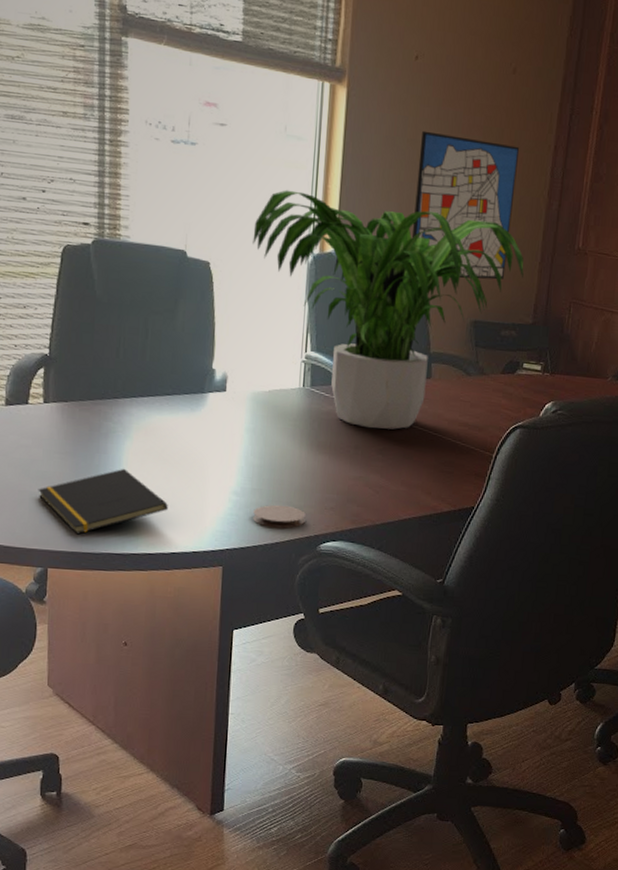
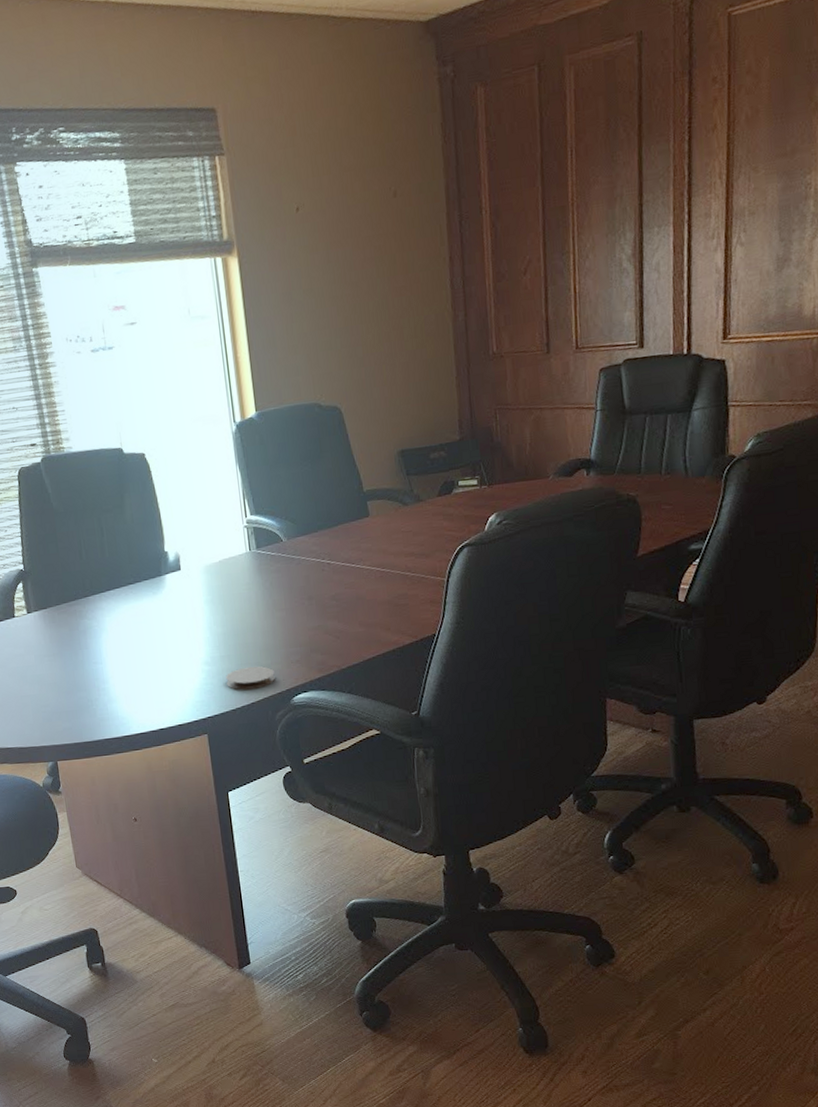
notepad: present [38,468,168,535] -> none [36,659,150,727]
potted plant: present [252,190,524,430] -> none [177,348,442,578]
wall art: present [413,130,519,280] -> none [316,267,424,416]

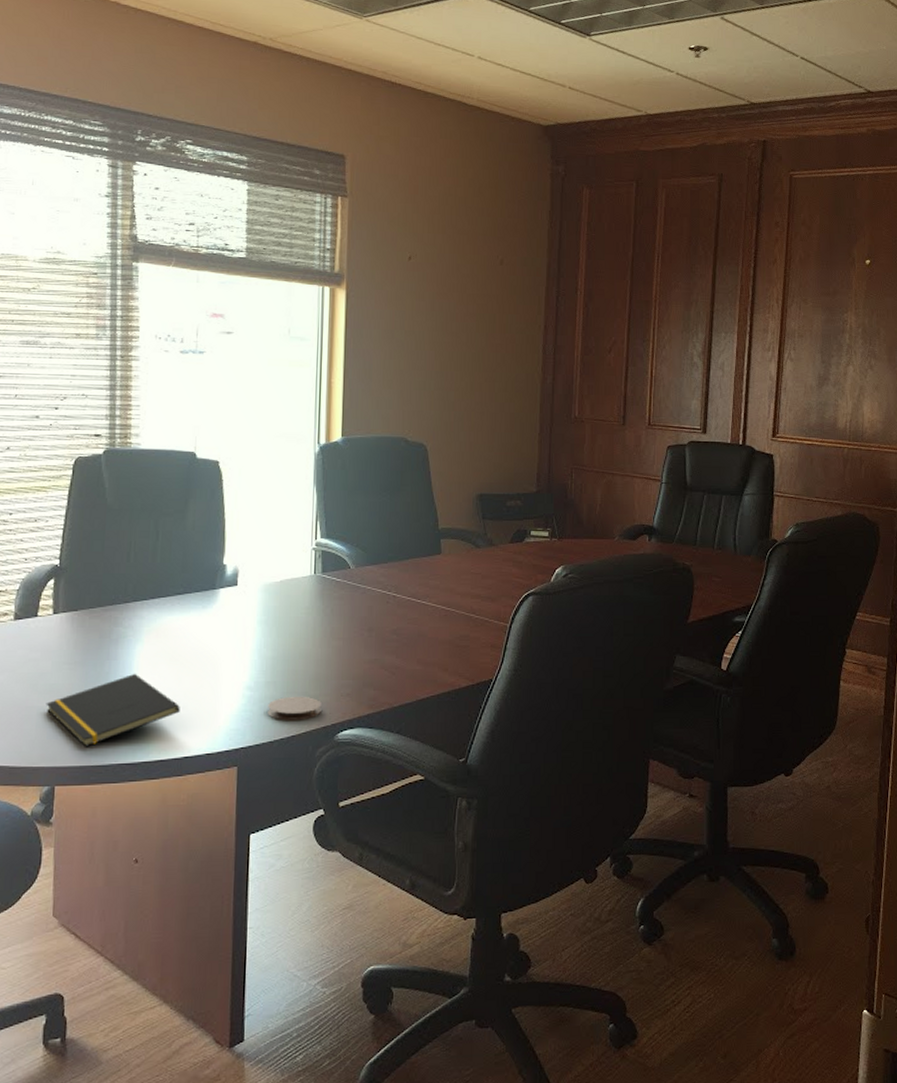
notepad: none [36,659,150,727] -> present [46,673,180,747]

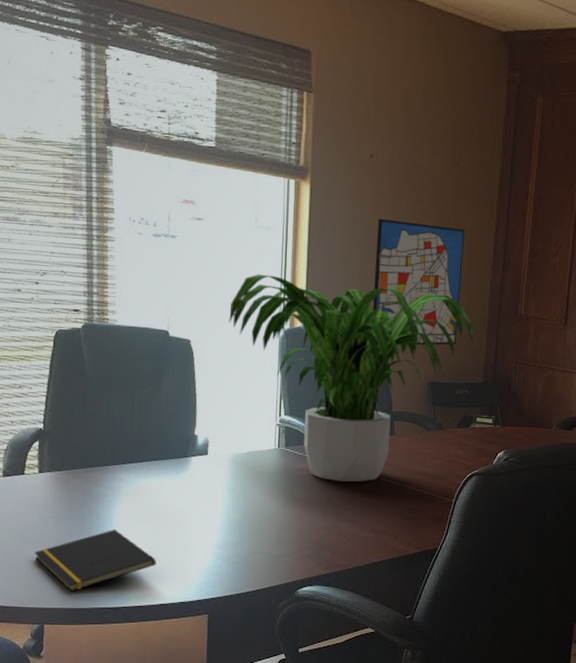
potted plant: none [260,387,524,610] -> present [229,274,474,482]
coaster: present [268,696,322,721] -> none [235,555,284,577]
wall art: none [415,322,511,456] -> present [373,218,464,346]

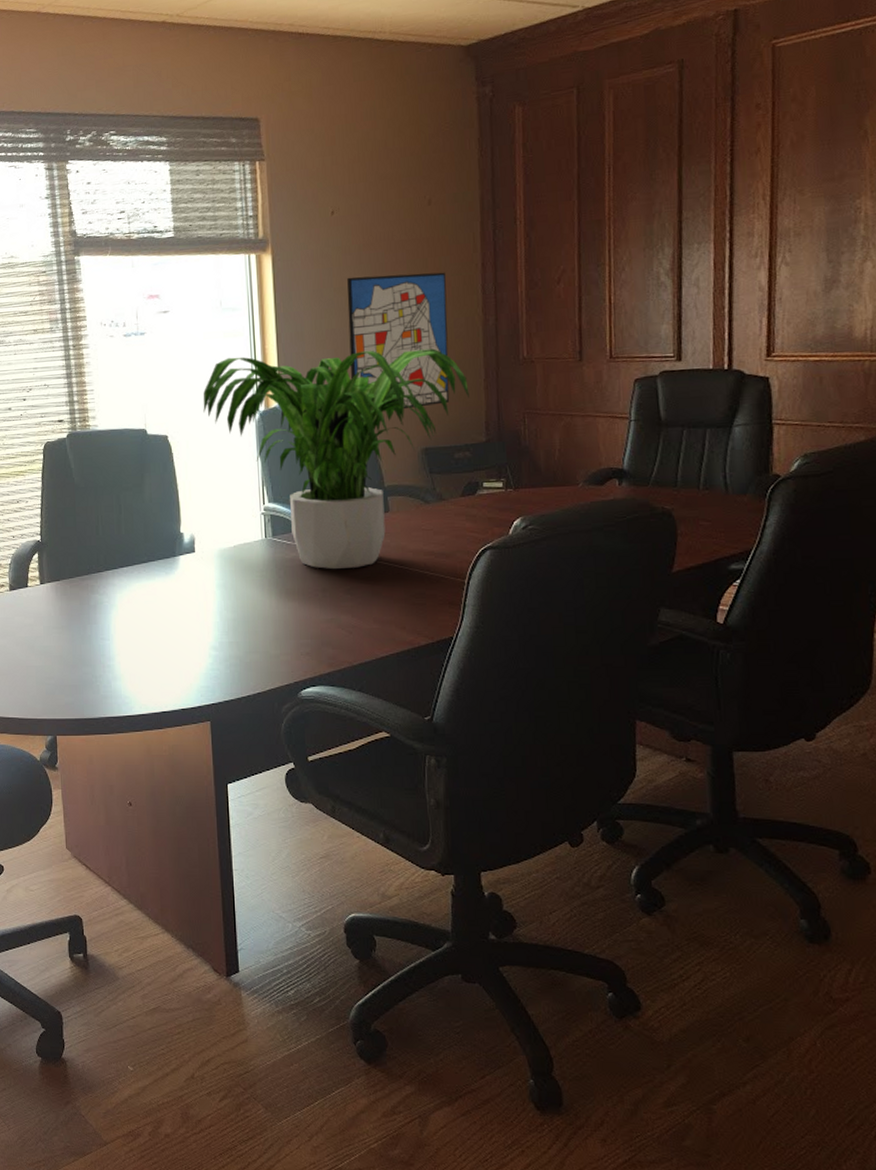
notepad: present [34,529,156,592] -> none [42,635,155,702]

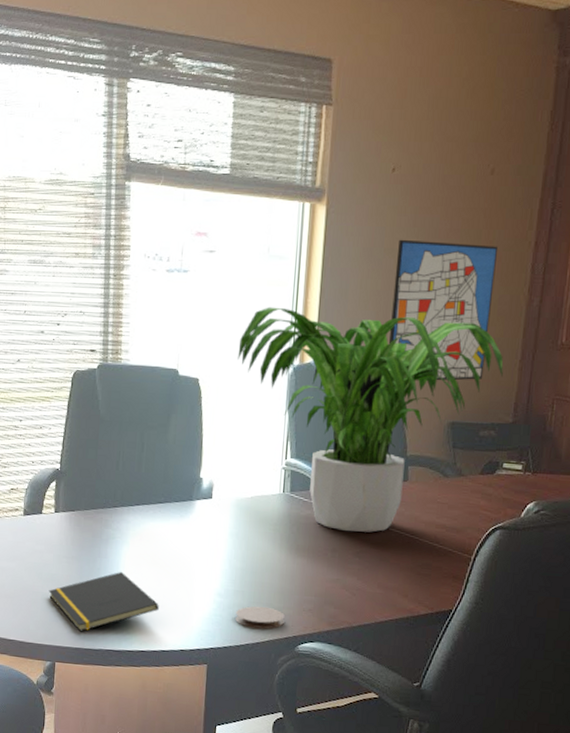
notepad: none [42,635,155,702] -> present [48,571,159,632]
coaster: none [233,655,283,678] -> present [235,606,285,629]

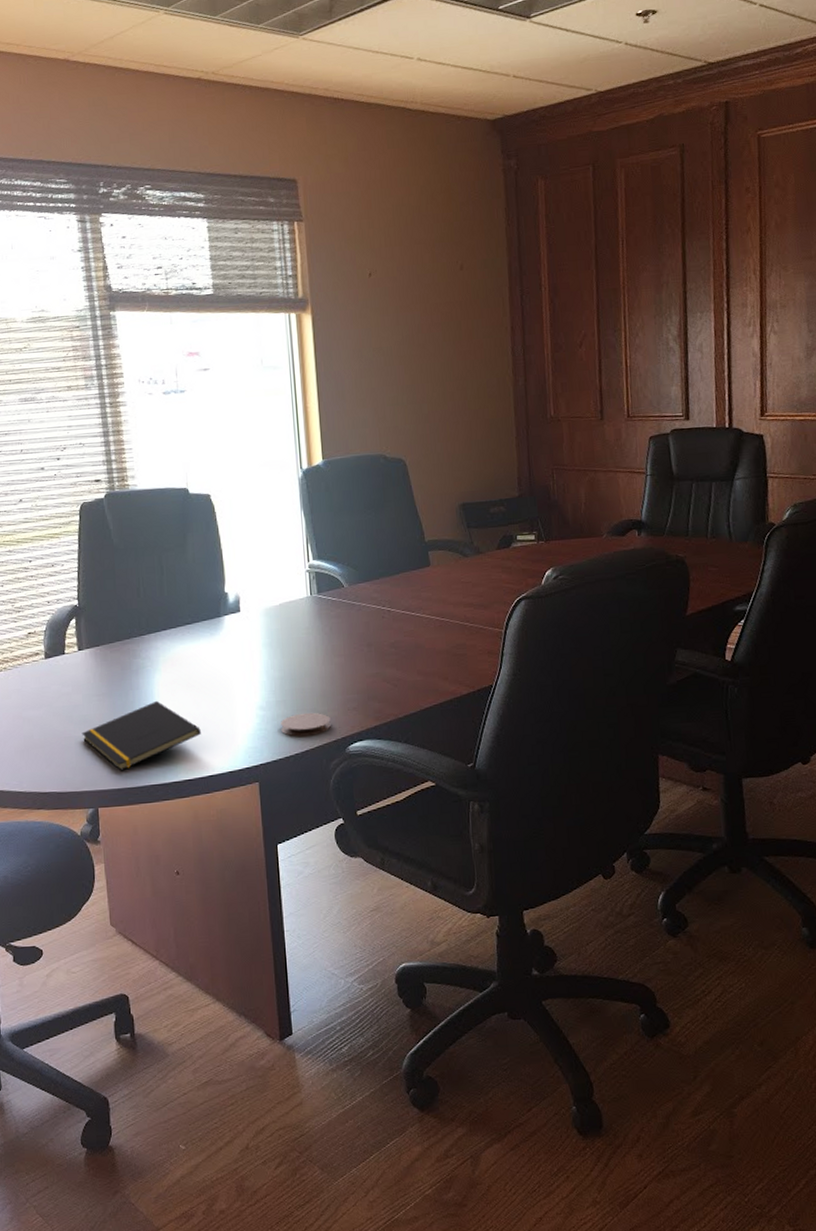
potted plant: present [237,307,504,533] -> none [245,408,502,625]
wall art: present [389,239,497,381] -> none [385,334,485,469]

